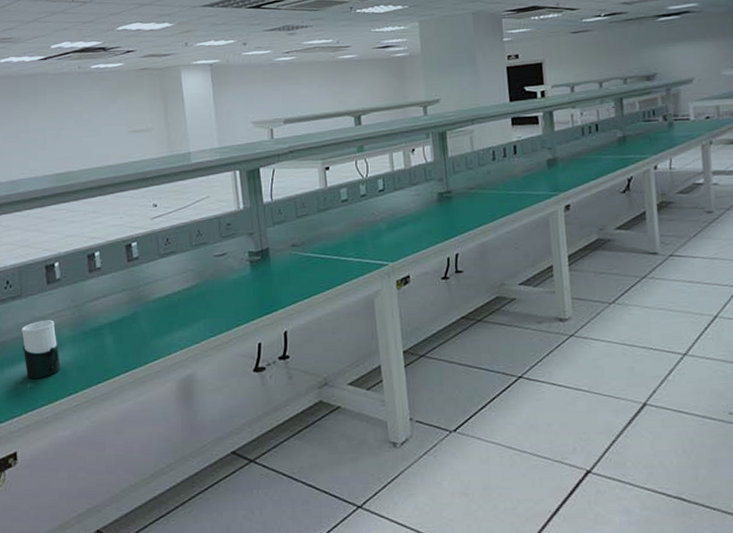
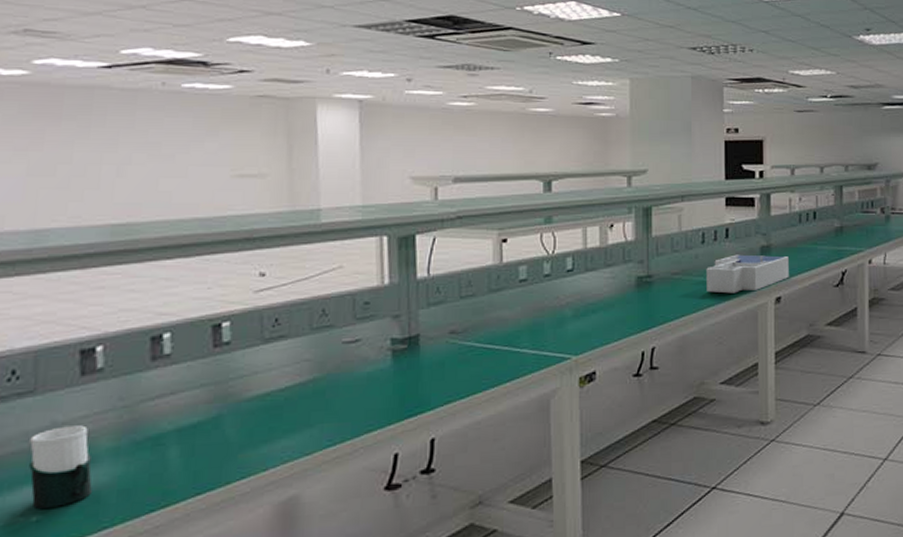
desk organizer: none [498,167,576,204] -> present [706,254,789,294]

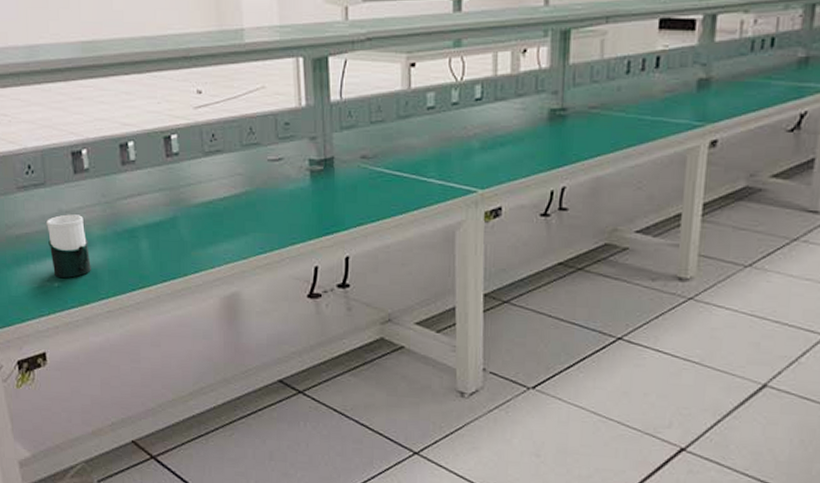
desk organizer: present [706,254,789,294] -> none [628,88,732,133]

